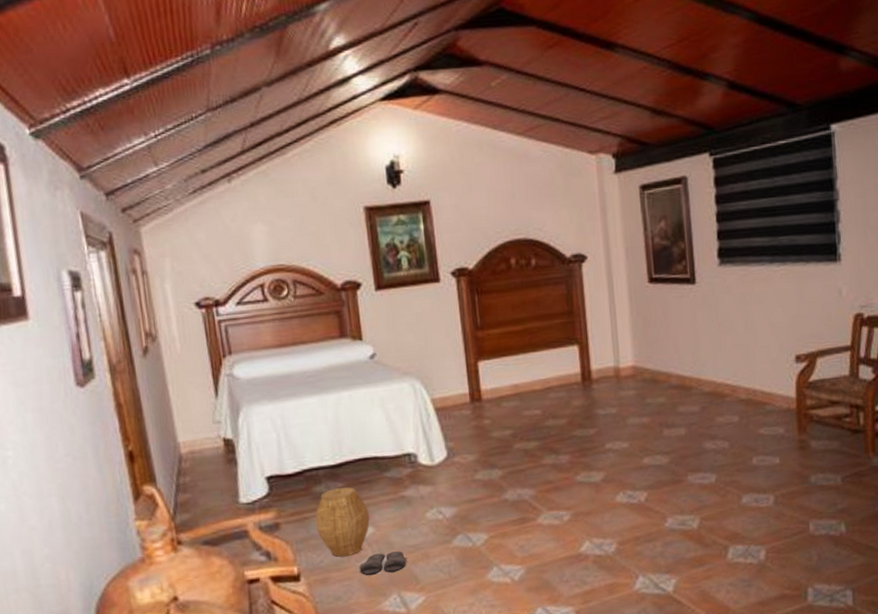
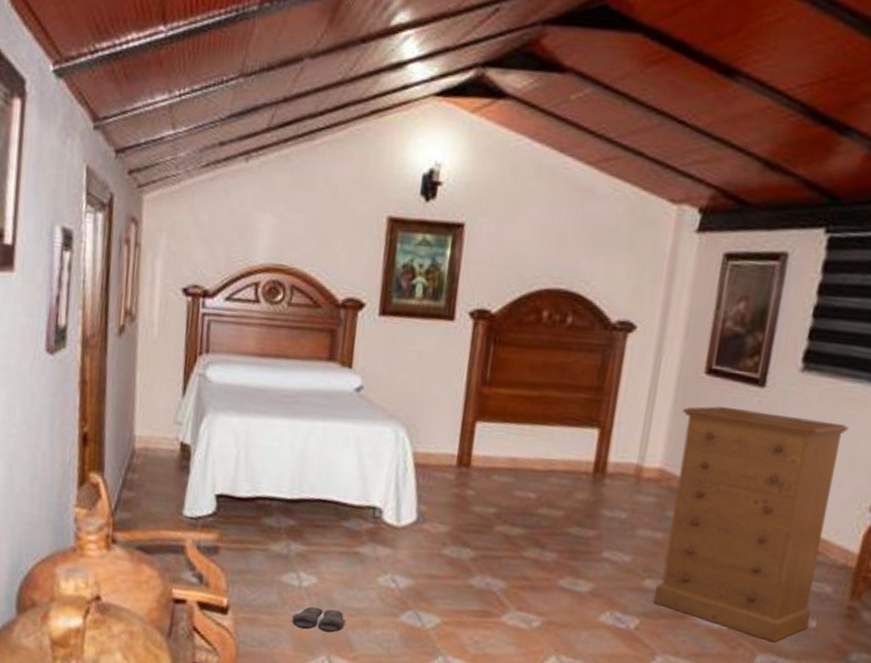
woven basket: present [315,487,370,557] -> none [256,524,316,602]
chest of drawers: none [639,300,775,484] -> present [654,406,849,643]

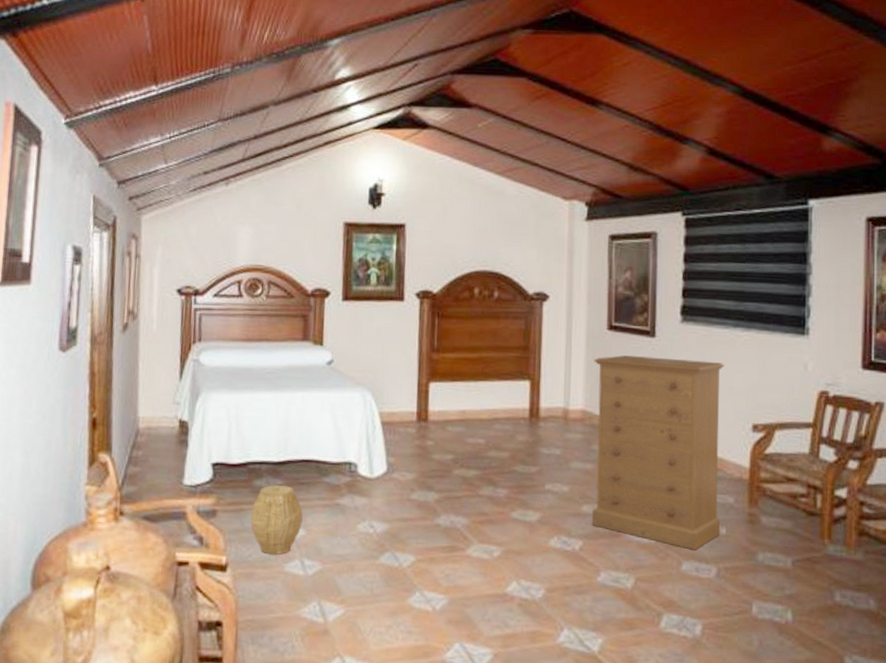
woven basket: none [256,524,316,602] -> present [250,485,303,555]
slippers: present [292,606,347,633] -> none [285,557,333,579]

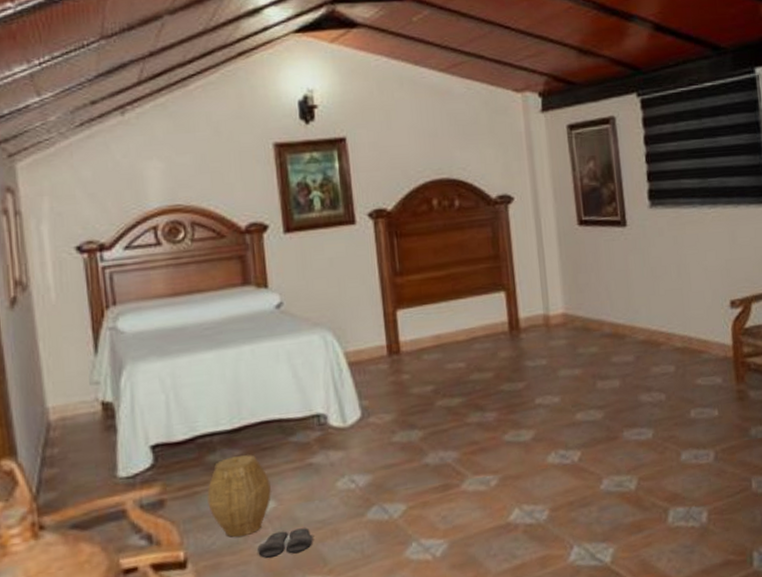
slippers: none [285,557,333,579] -> present [257,528,314,558]
chest of drawers: present [592,355,724,550] -> none [568,243,714,439]

